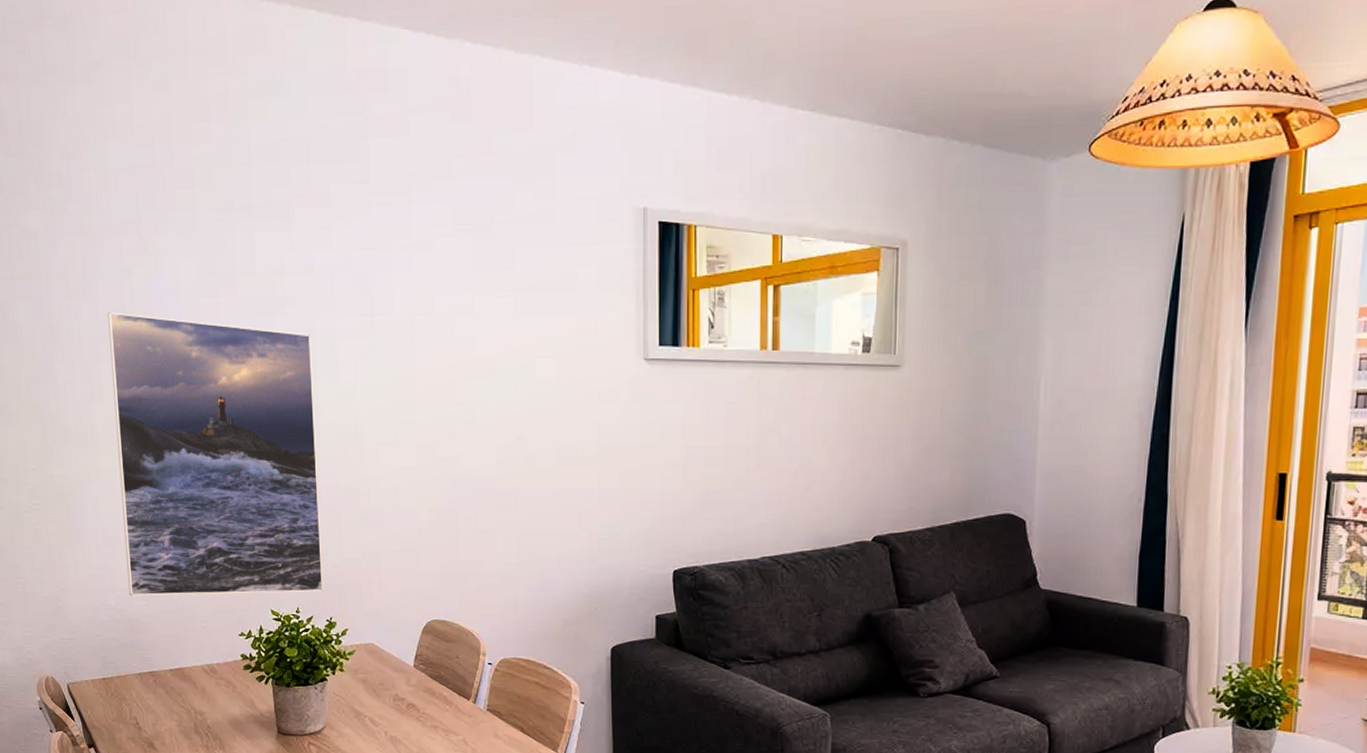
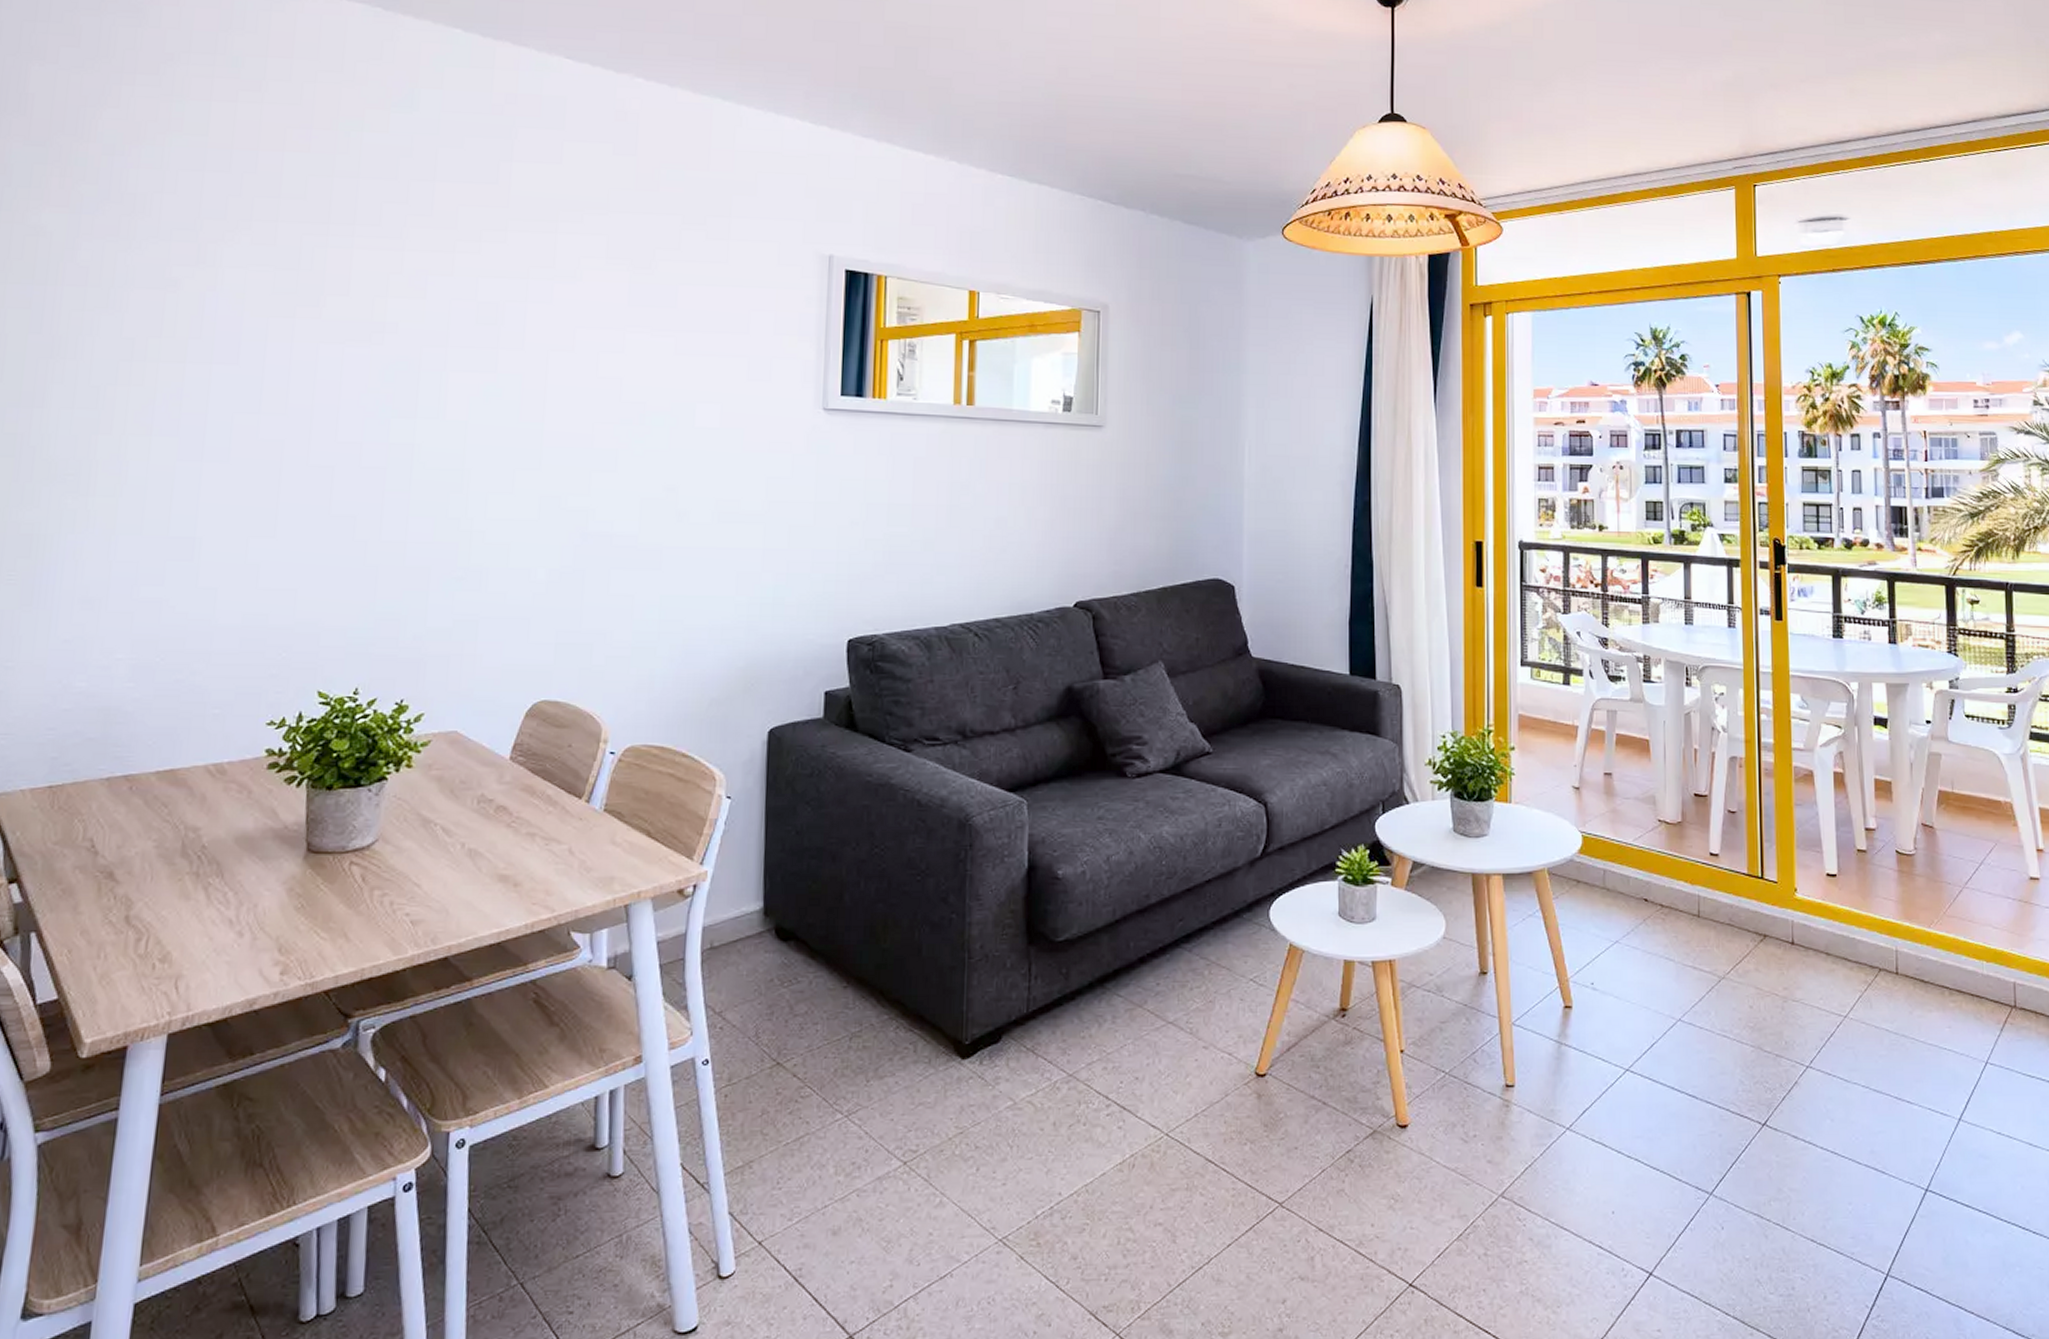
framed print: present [107,311,323,596] -> none [109,327,414,675]

